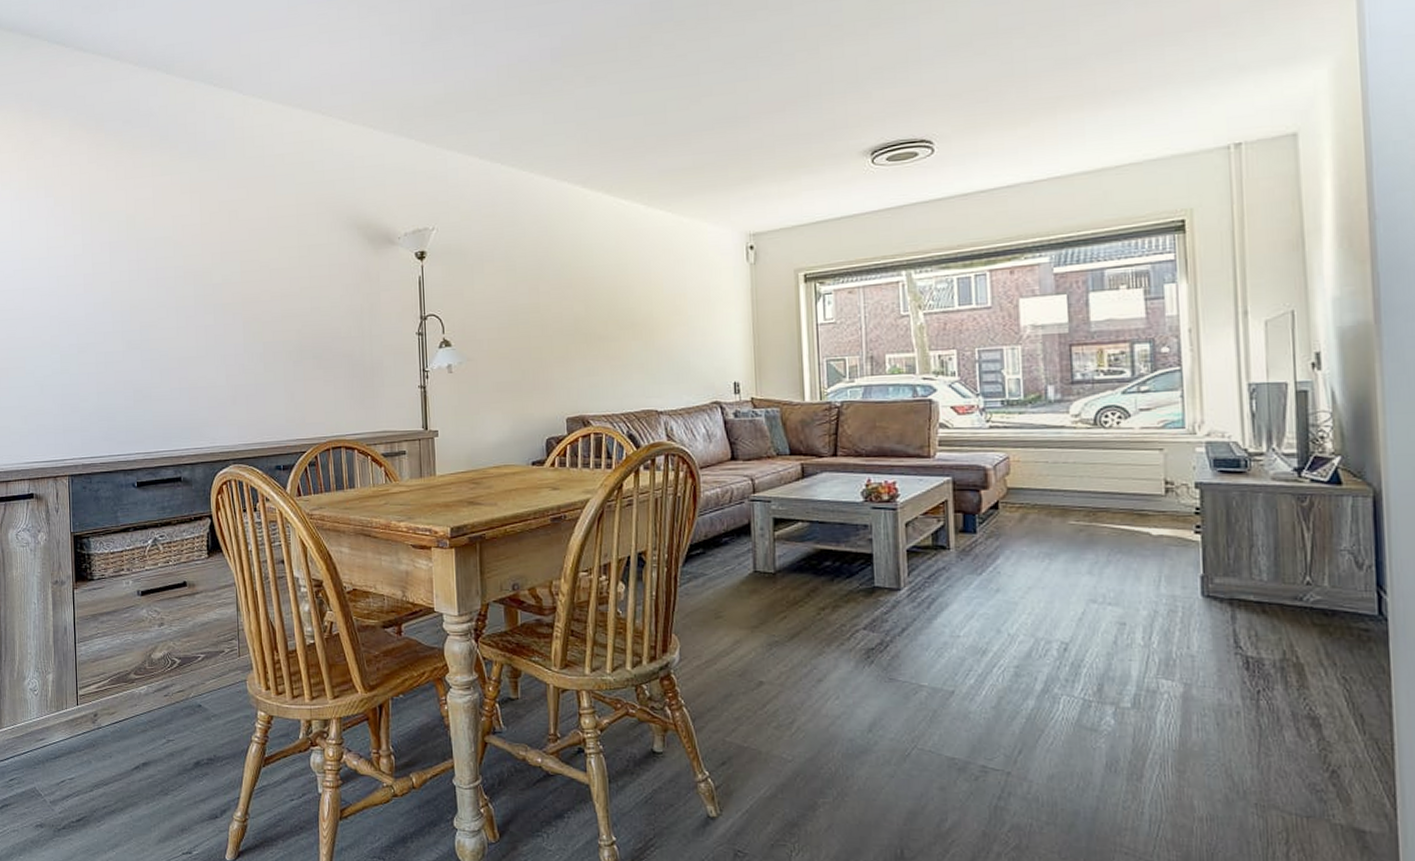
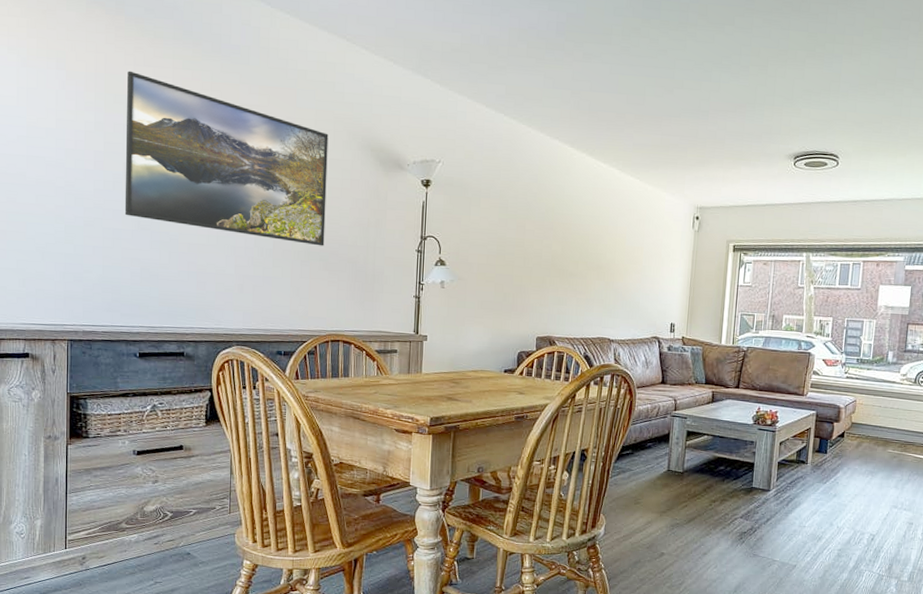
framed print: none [110,186,317,343] -> present [124,70,329,246]

